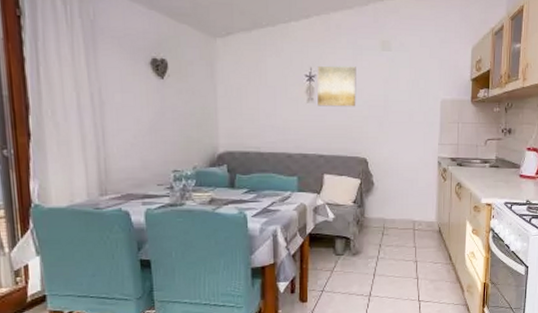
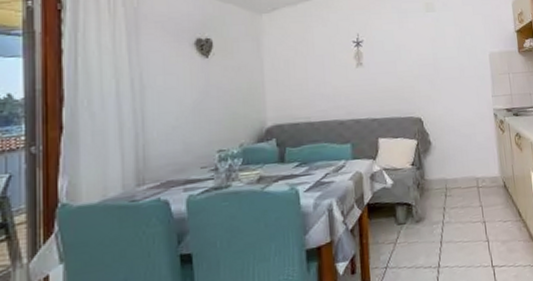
wall art: present [317,65,356,107] -> none [364,29,406,70]

